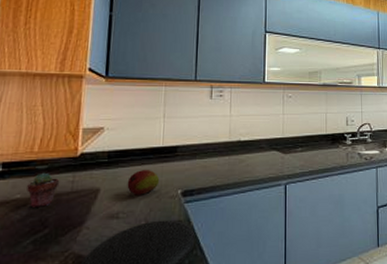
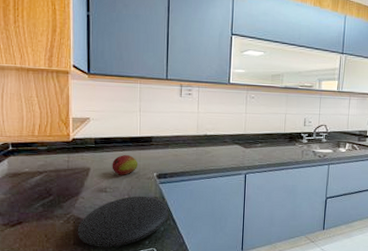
potted succulent: present [27,172,60,208] -> none [33,152,58,180]

